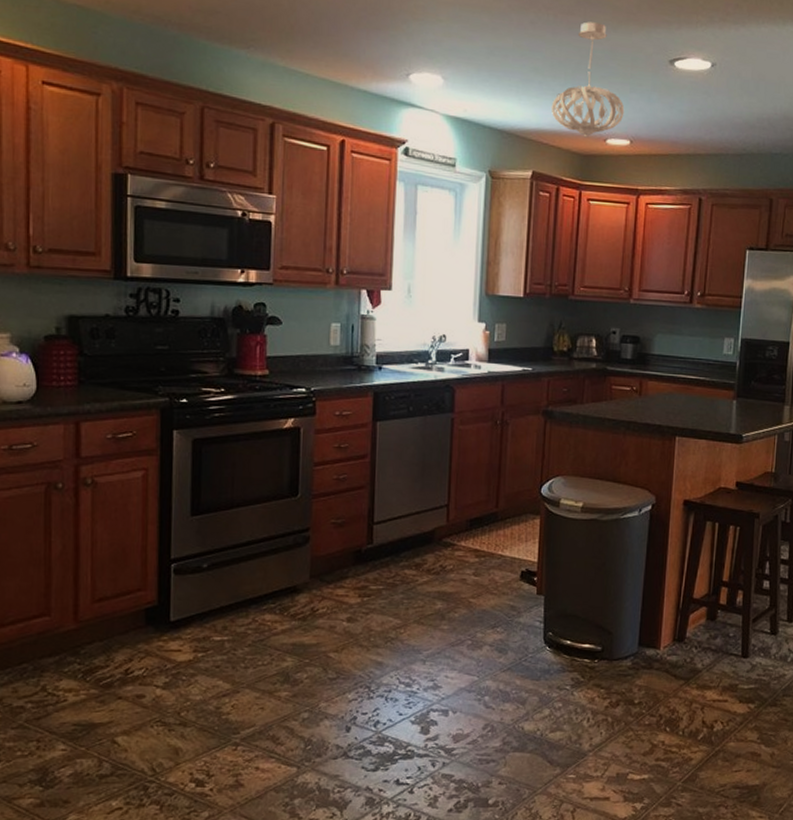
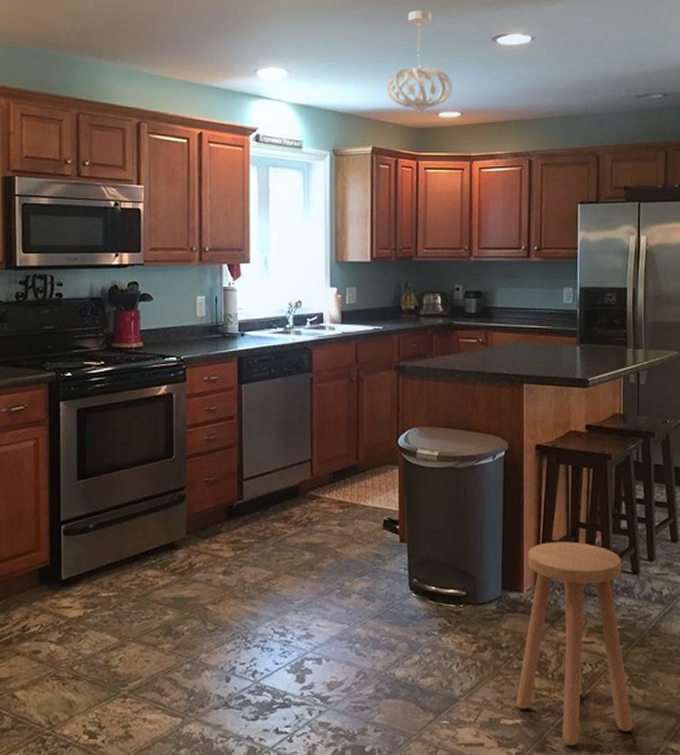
stool: none [644,600,760,801] -> present [516,542,633,746]

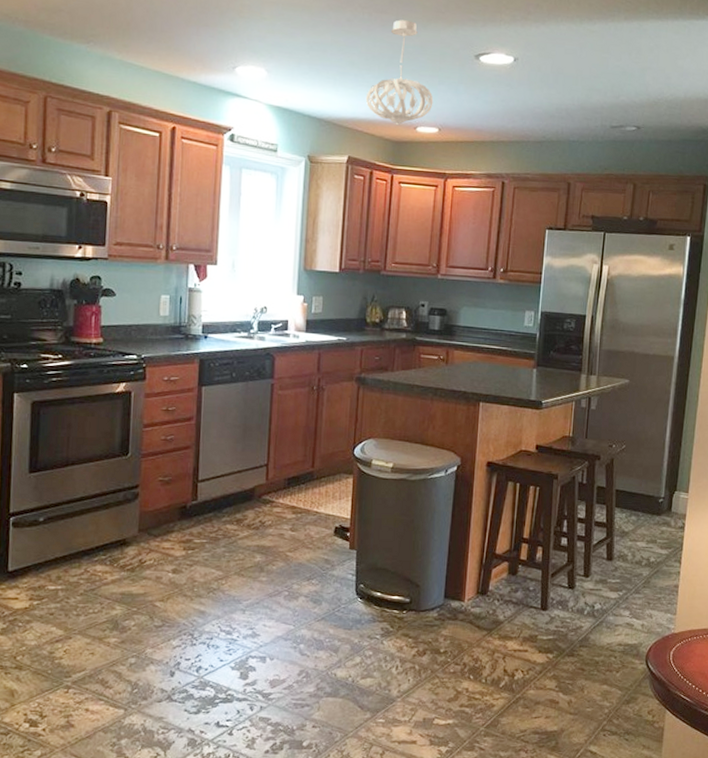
stool: present [516,542,633,746] -> none [449,555,559,745]

